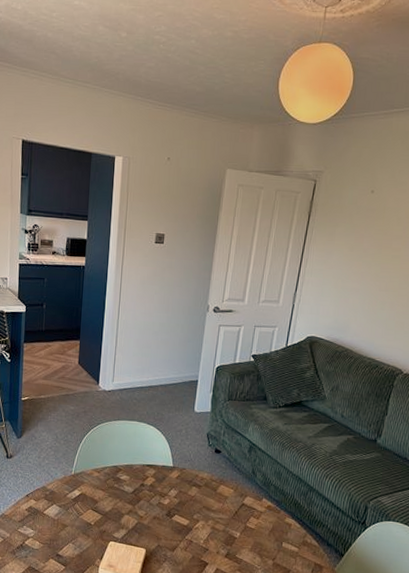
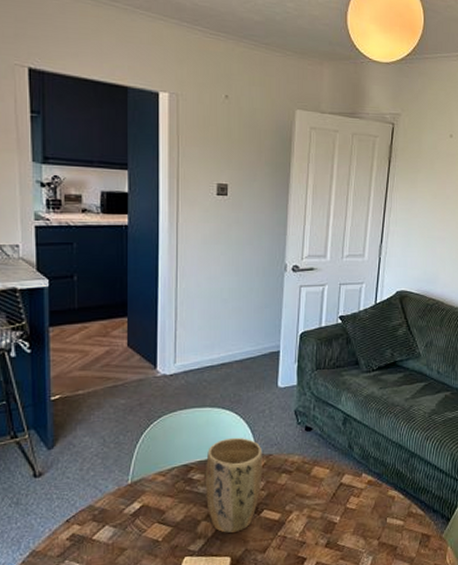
plant pot: none [129,449,178,530] -> present [206,437,263,534]

